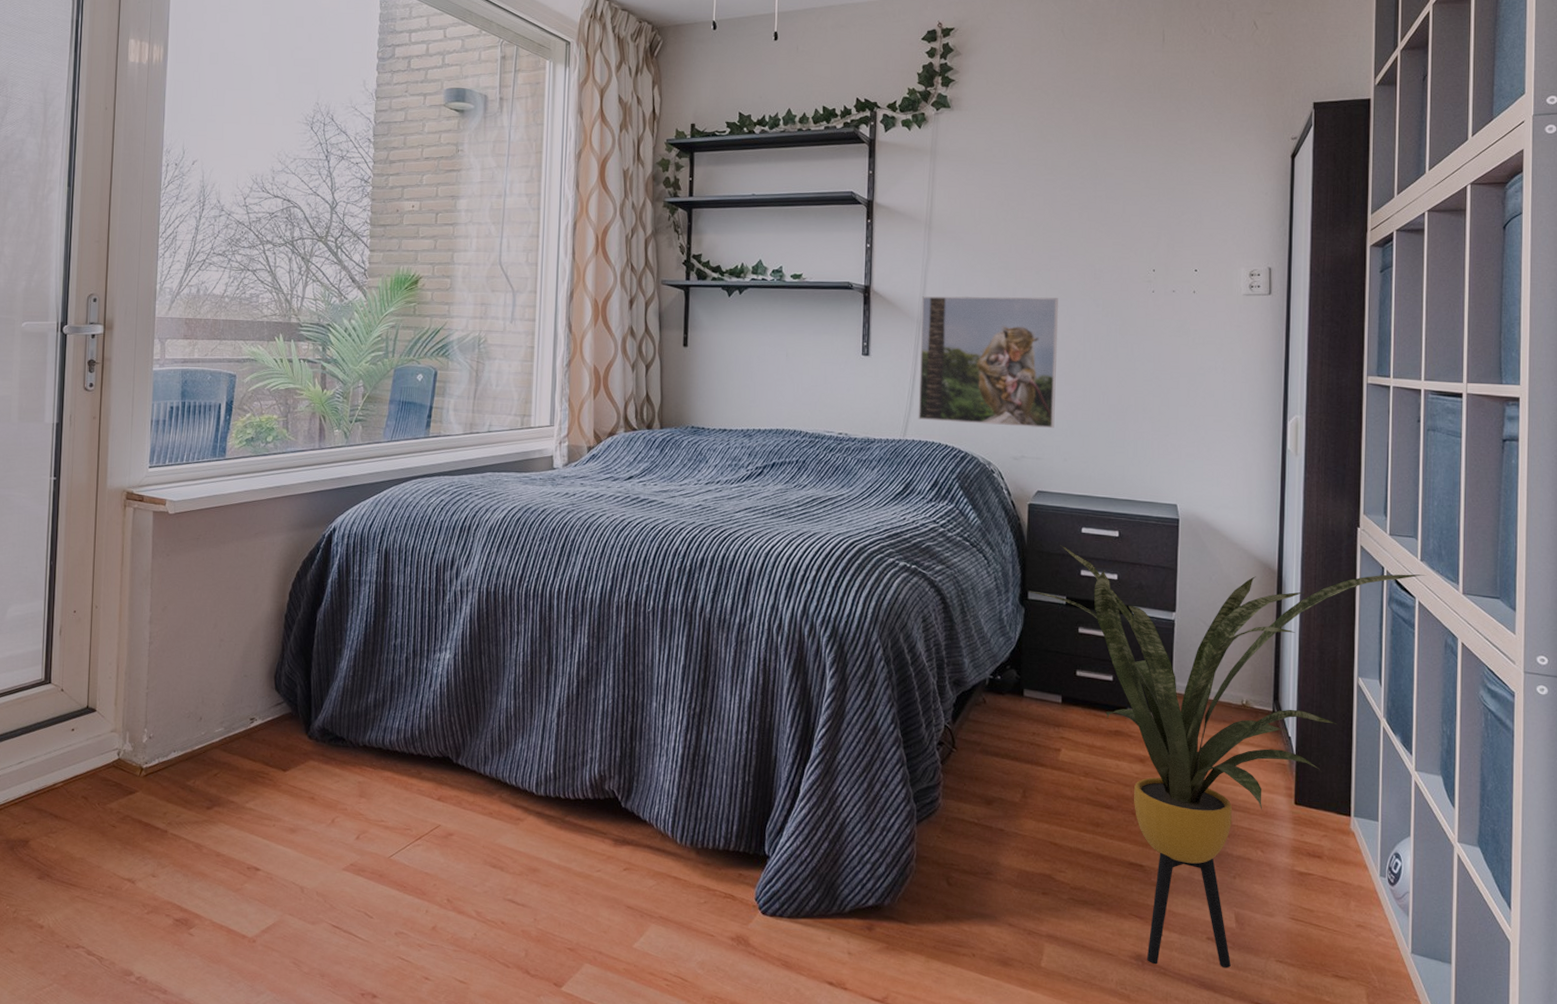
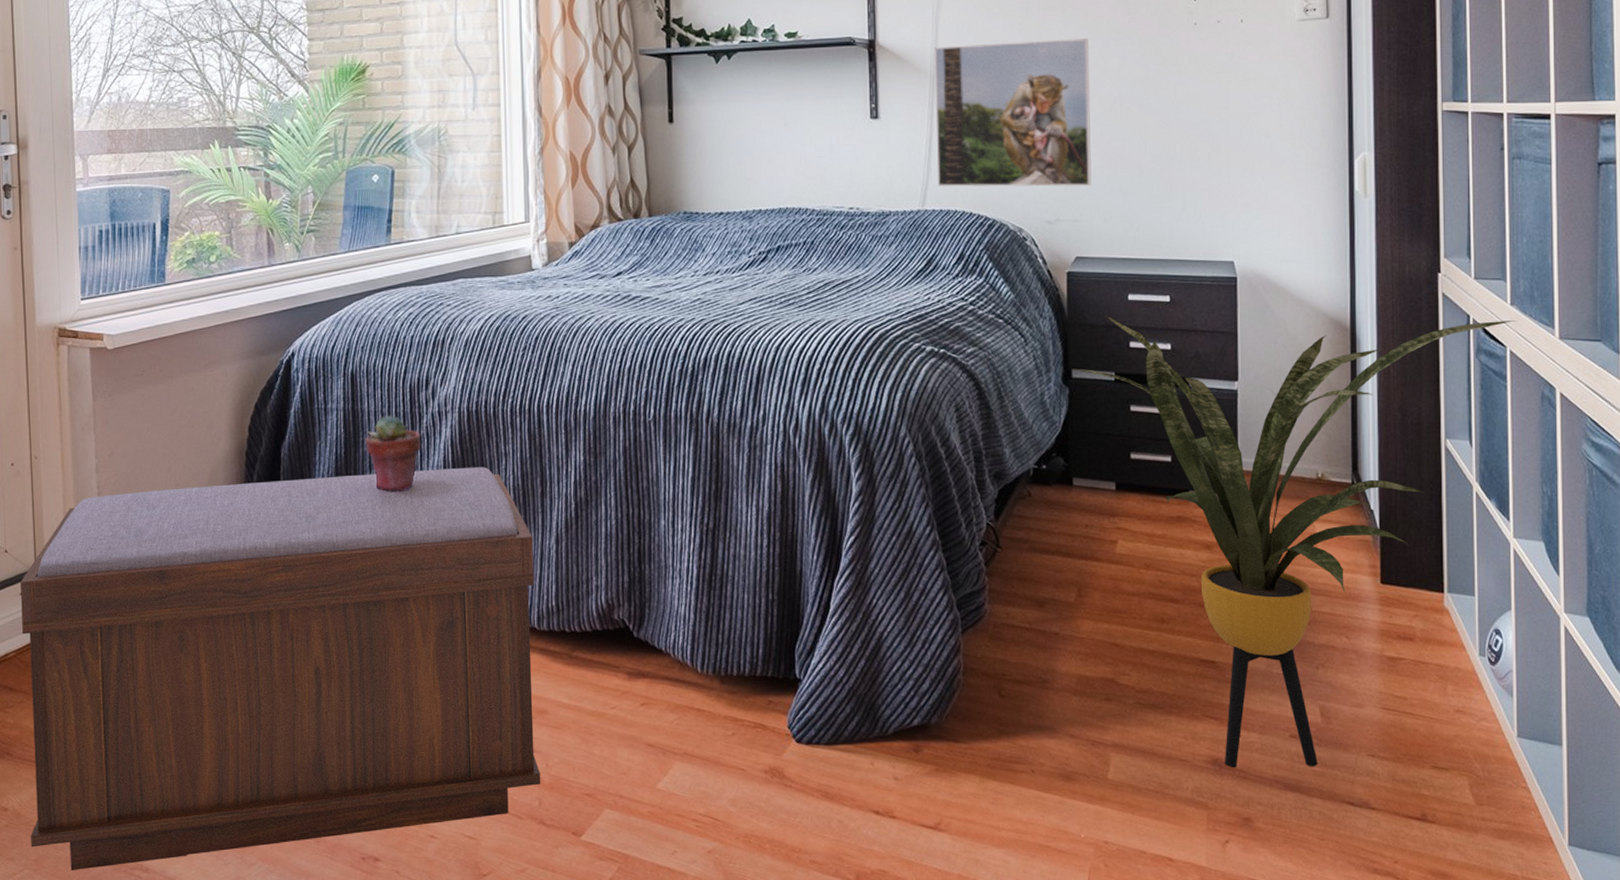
bench: none [62,642,537,988] -> present [20,467,541,870]
potted succulent: none [393,590,444,660] -> present [366,415,422,491]

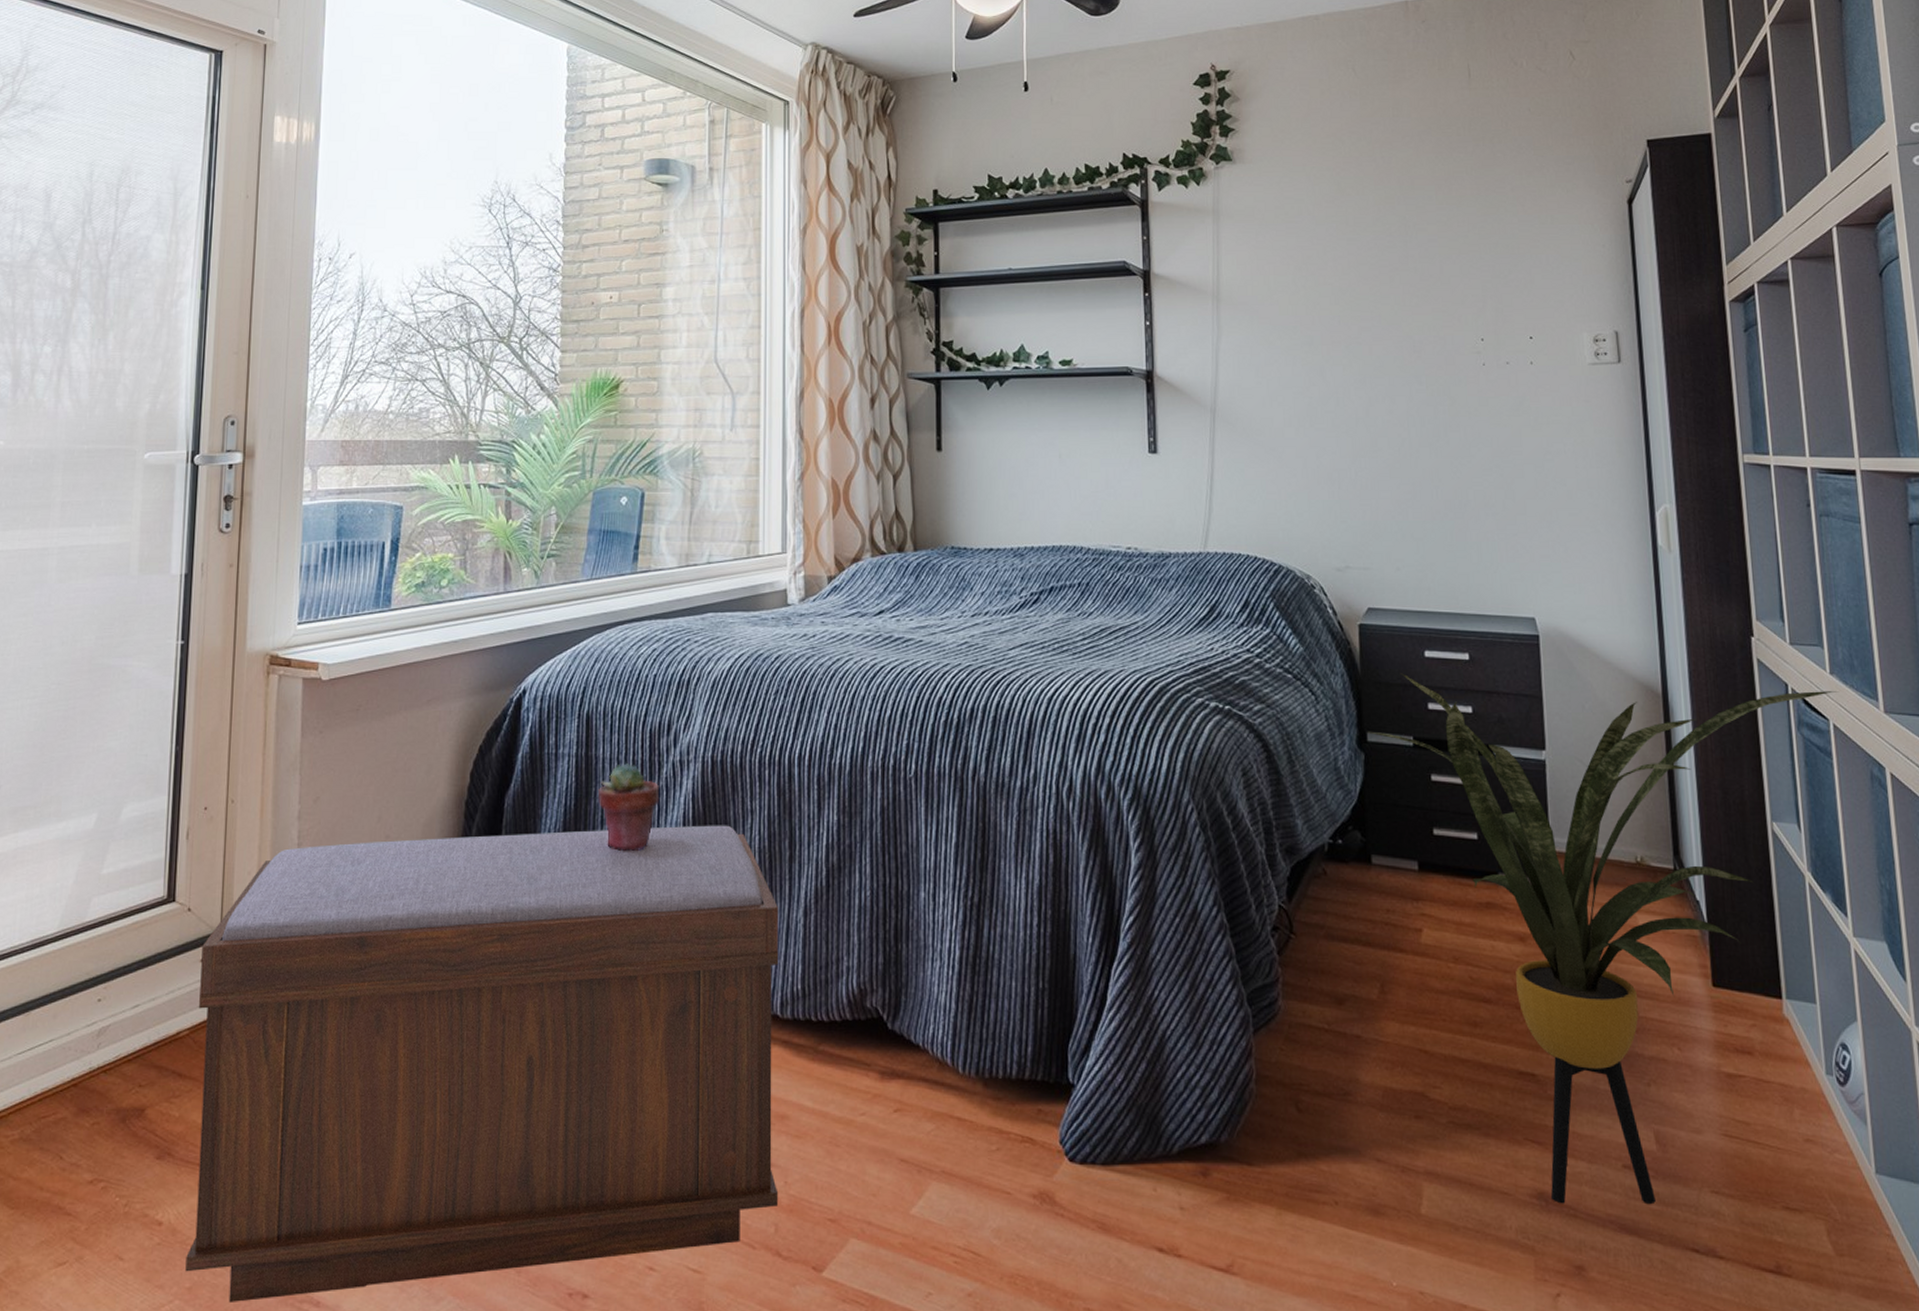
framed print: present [934,38,1092,187] -> none [1214,376,1382,531]

